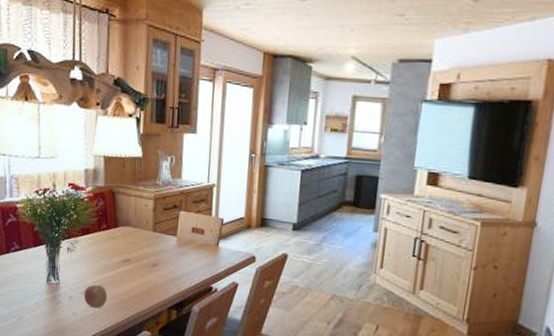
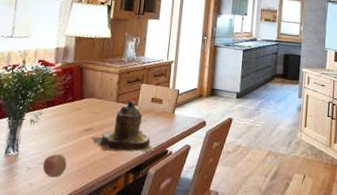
teapot: none [128,230,199,287] -> present [89,100,155,153]

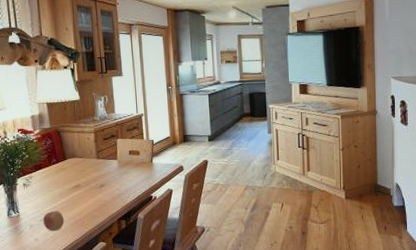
teapot: present [89,100,155,153] -> none [79,156,141,204]

